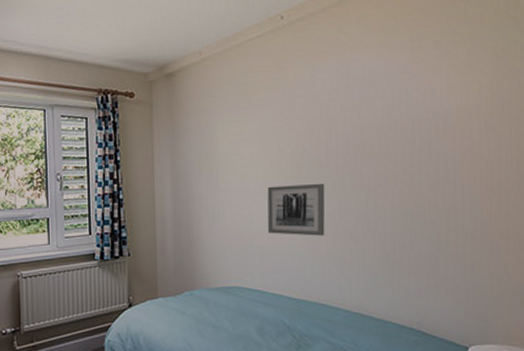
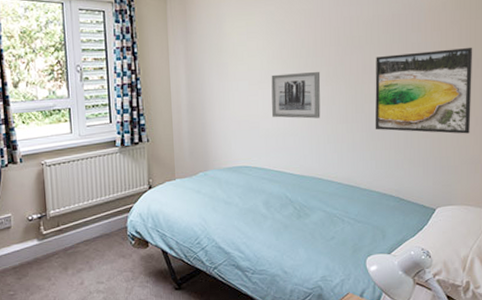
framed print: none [390,157,515,259] -> present [375,47,473,134]

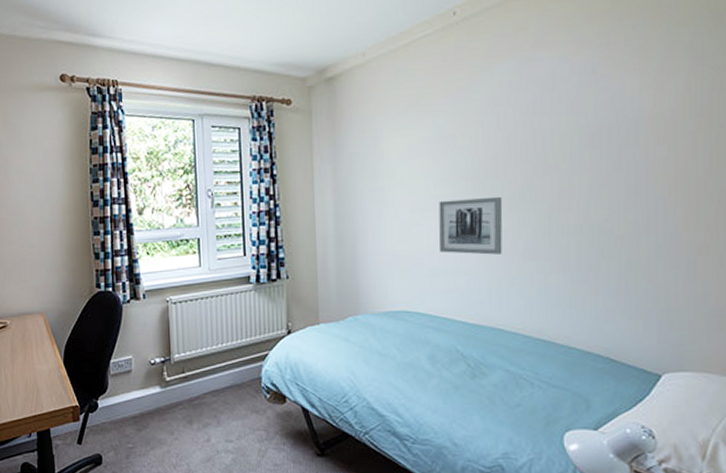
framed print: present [375,47,473,134] -> none [575,165,715,278]

